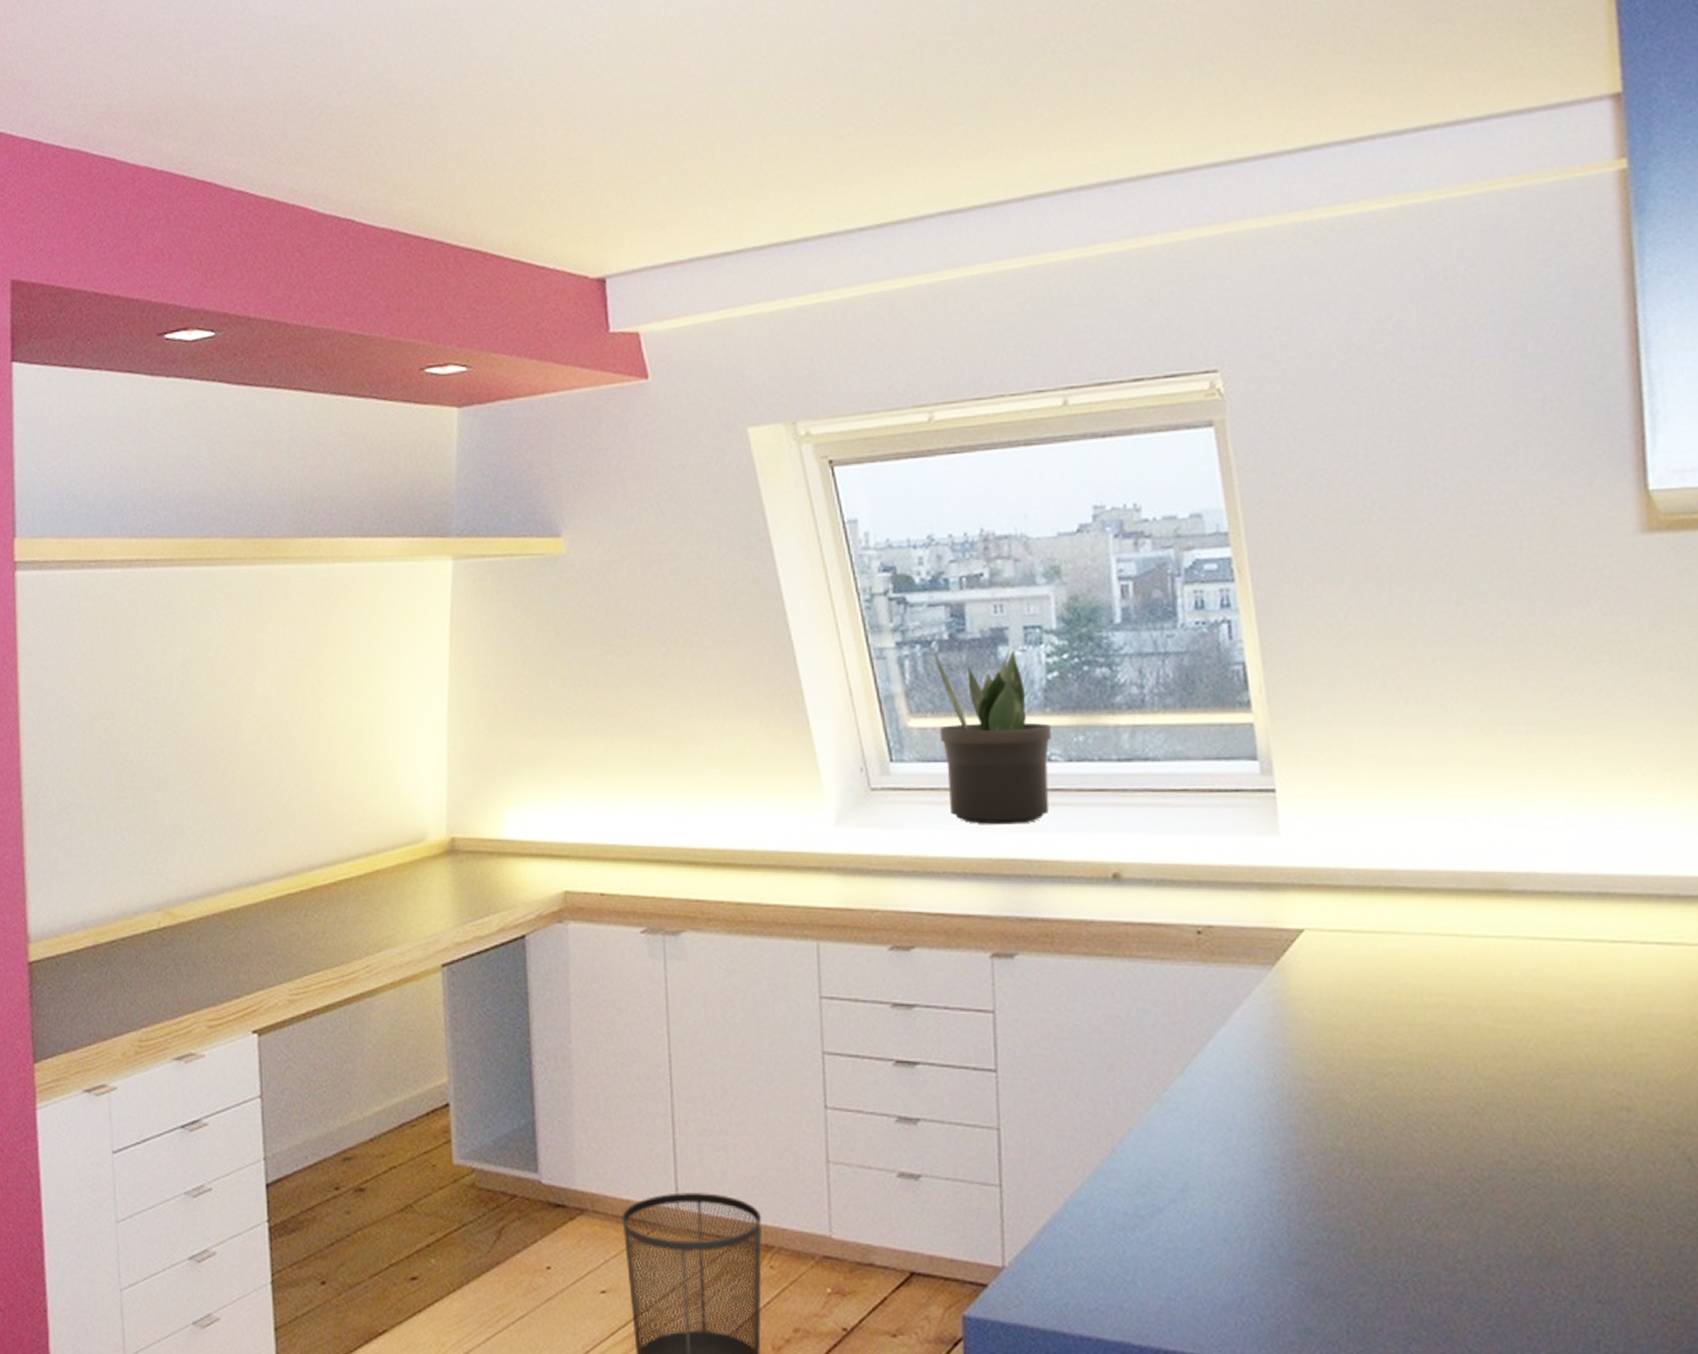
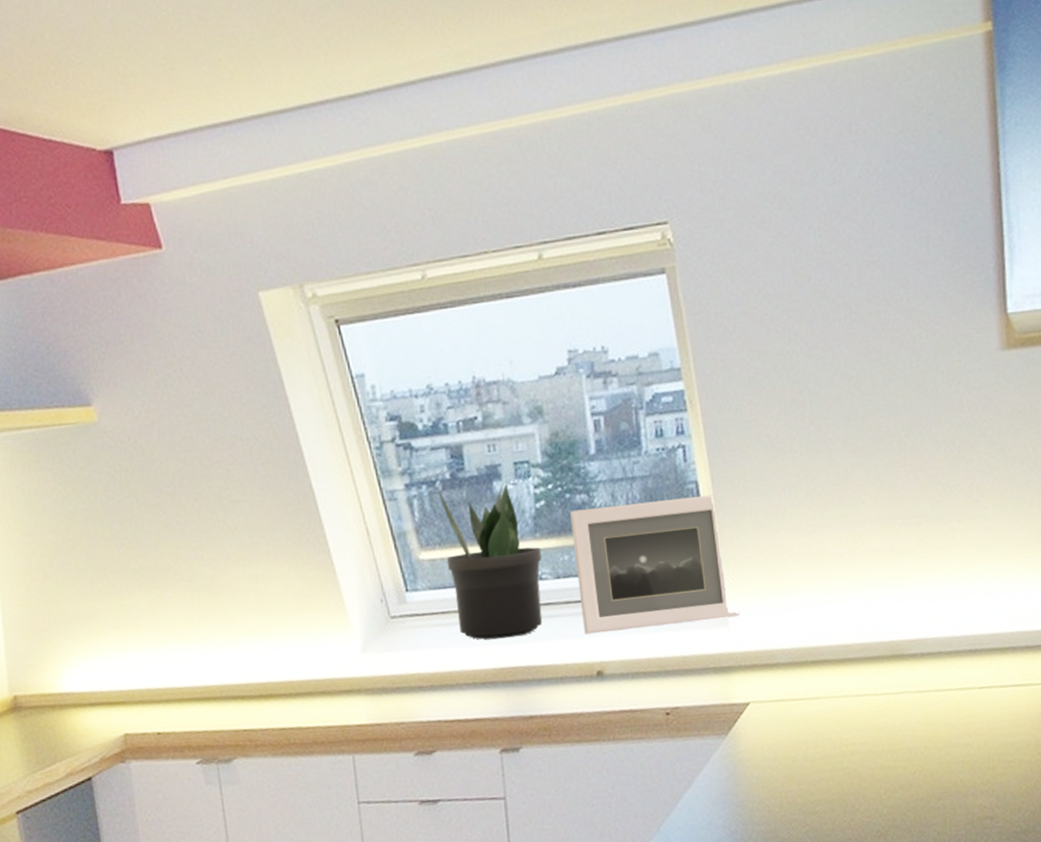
picture frame: none [1088,679,1294,829] -> present [570,494,740,635]

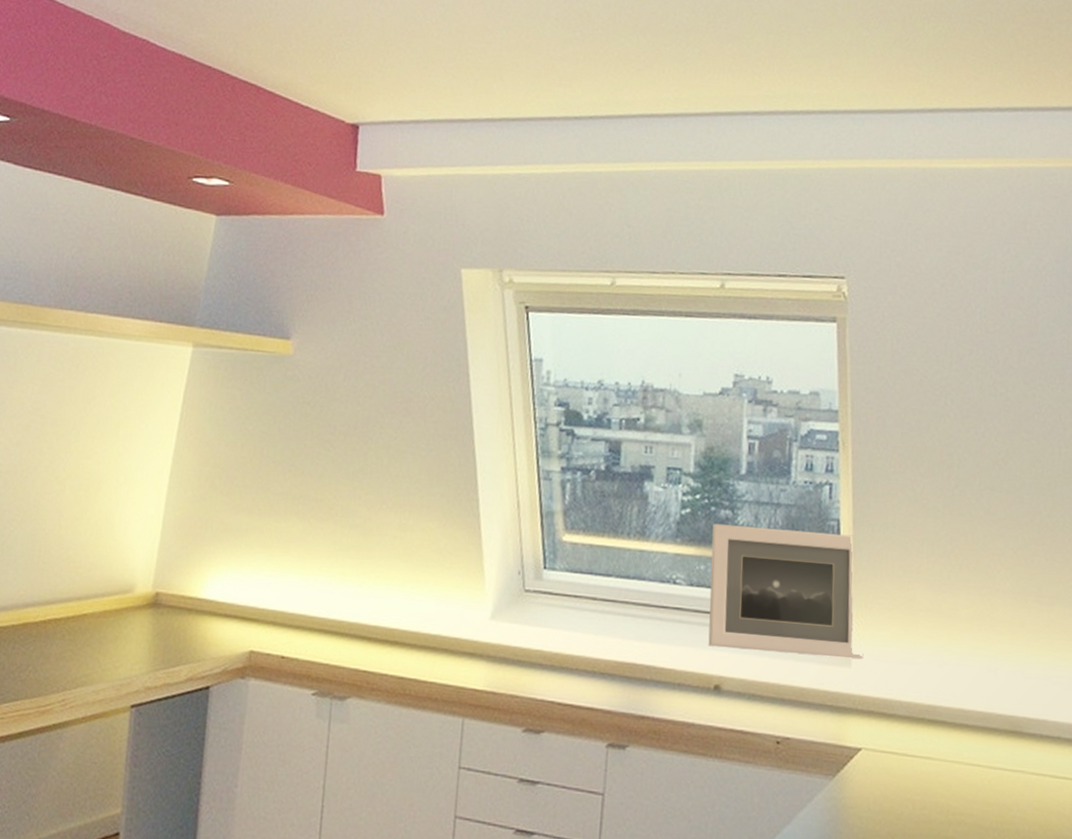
planter: present [436,484,543,639] -> none [587,477,679,634]

